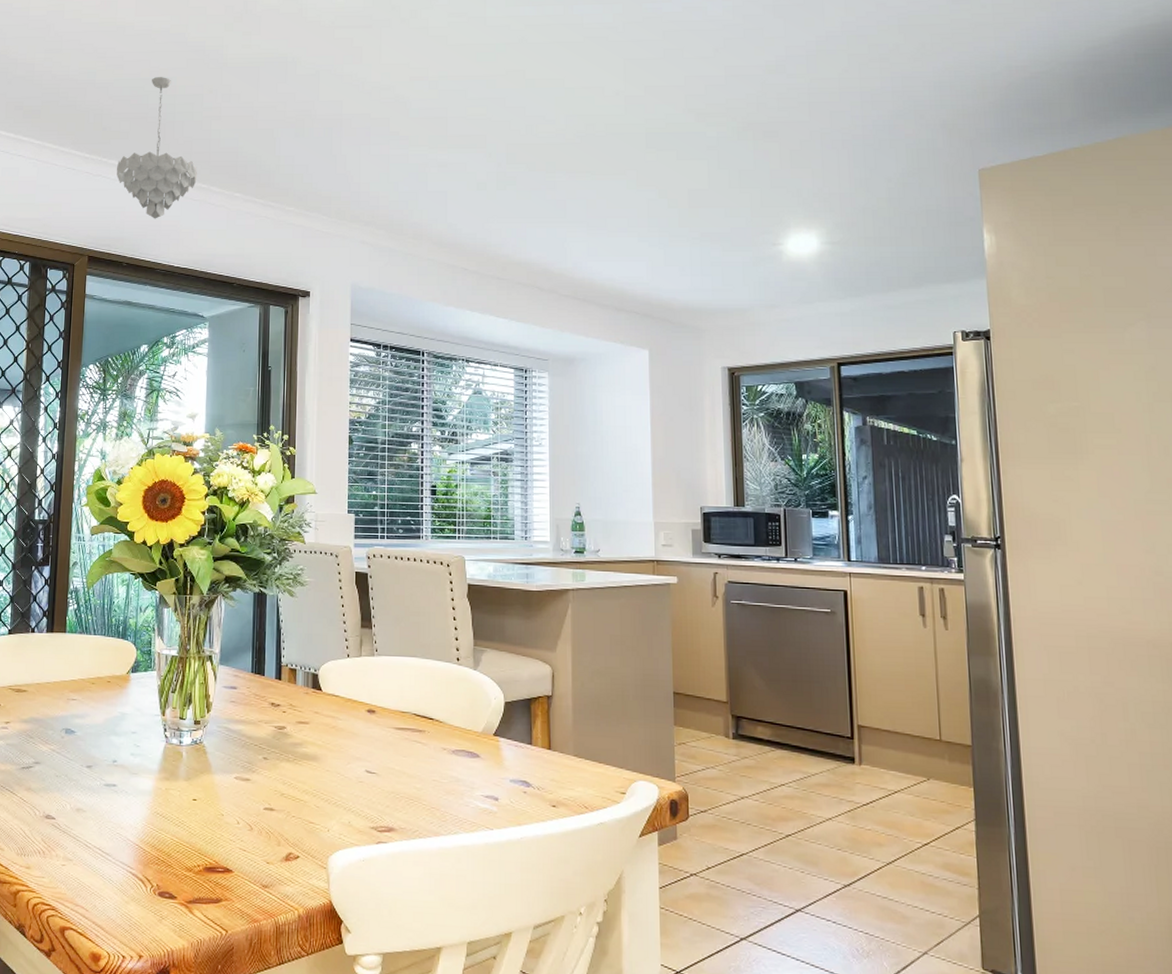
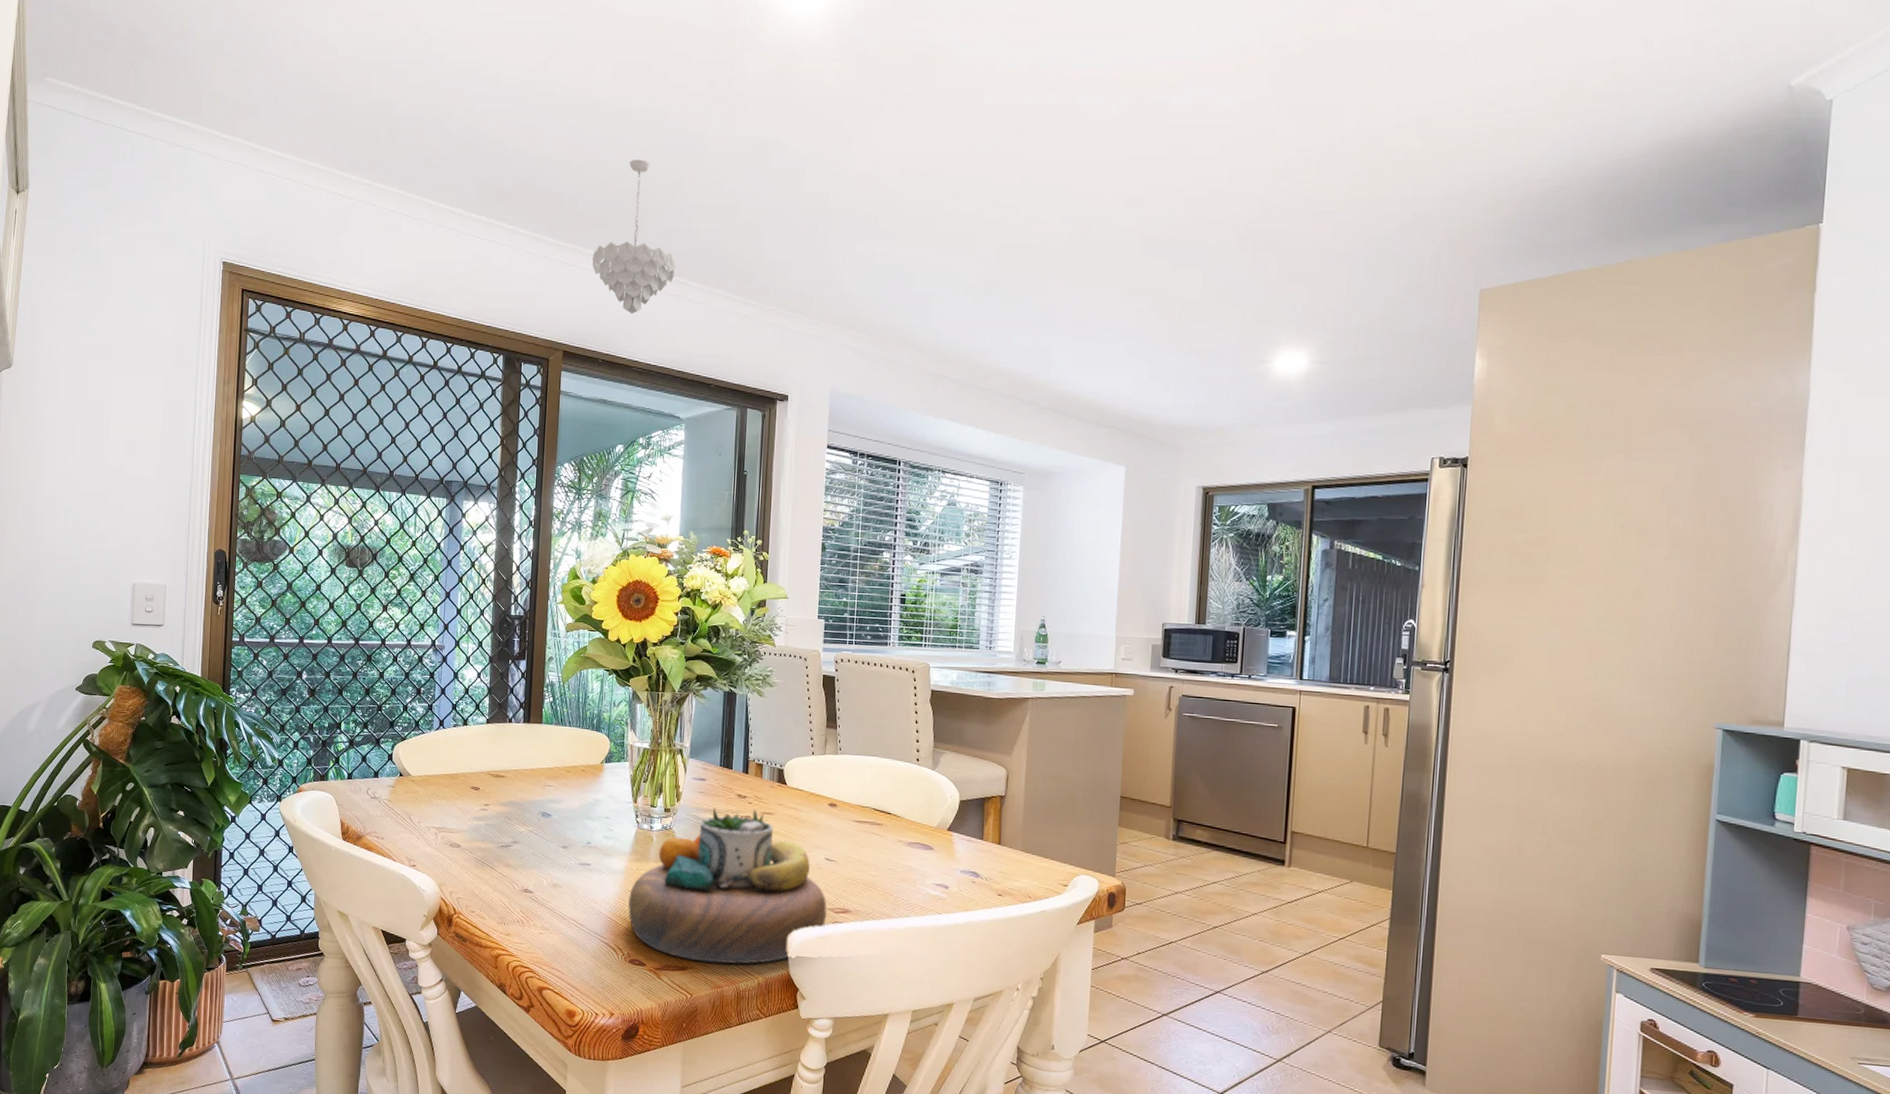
decorative bowl: none [157,718,370,895] -> present [628,807,827,965]

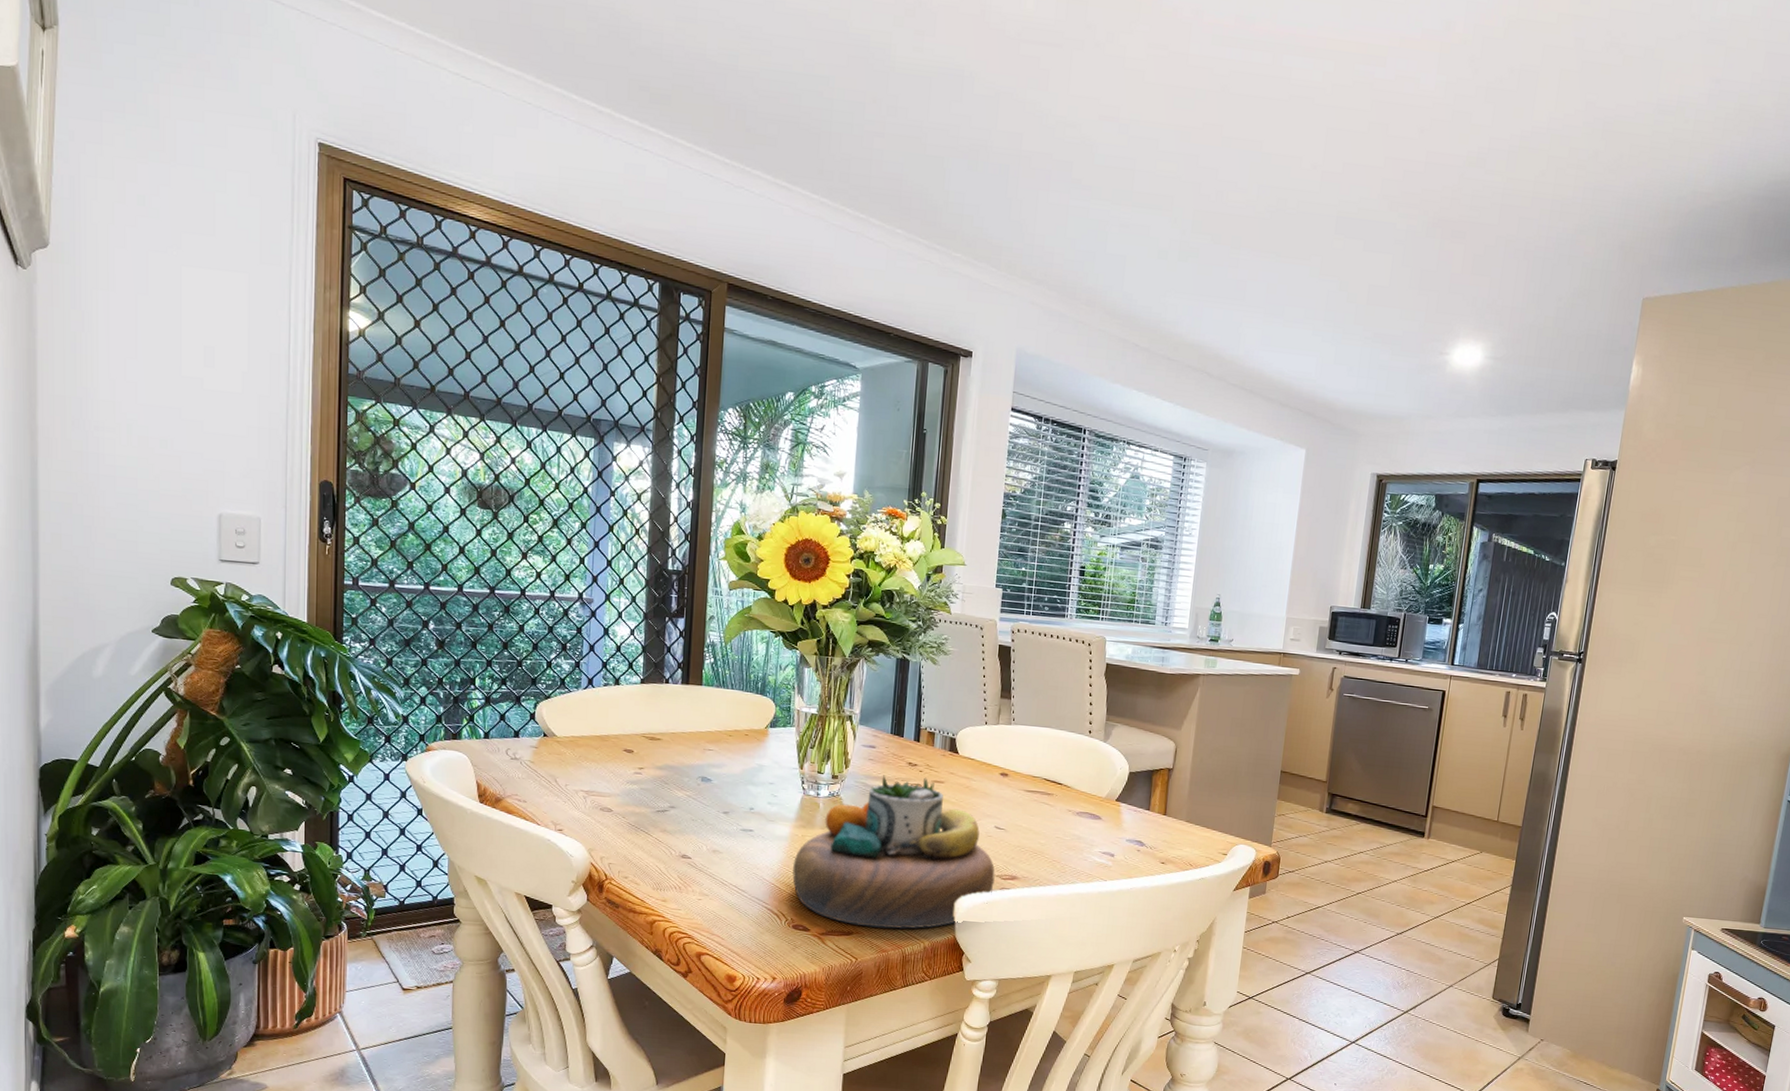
pendant light: present [592,159,677,314] -> none [761,72,856,249]

